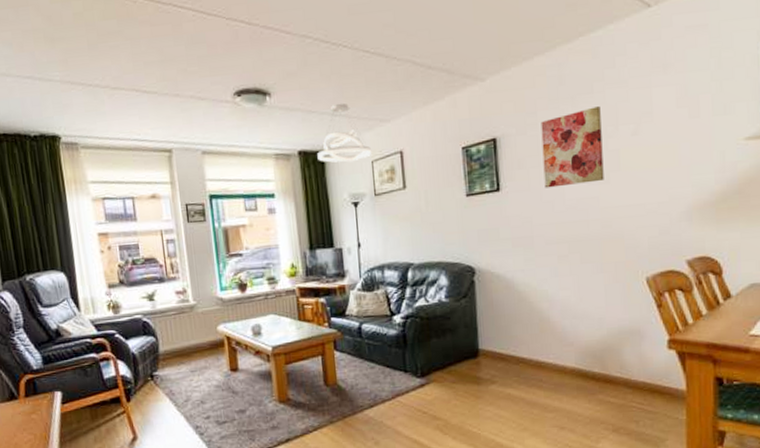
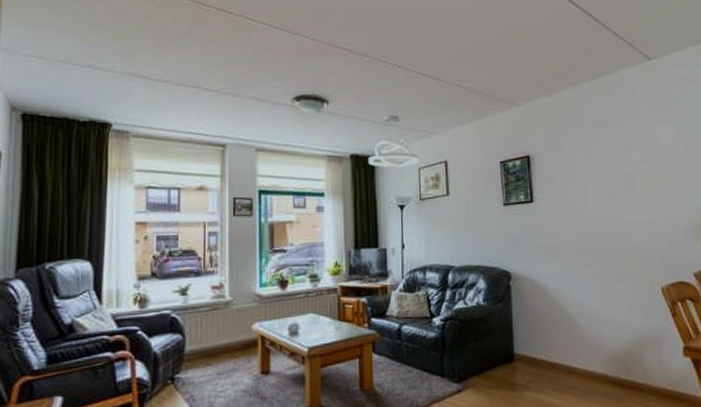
wall art: present [541,106,604,188] -> none [567,135,622,202]

